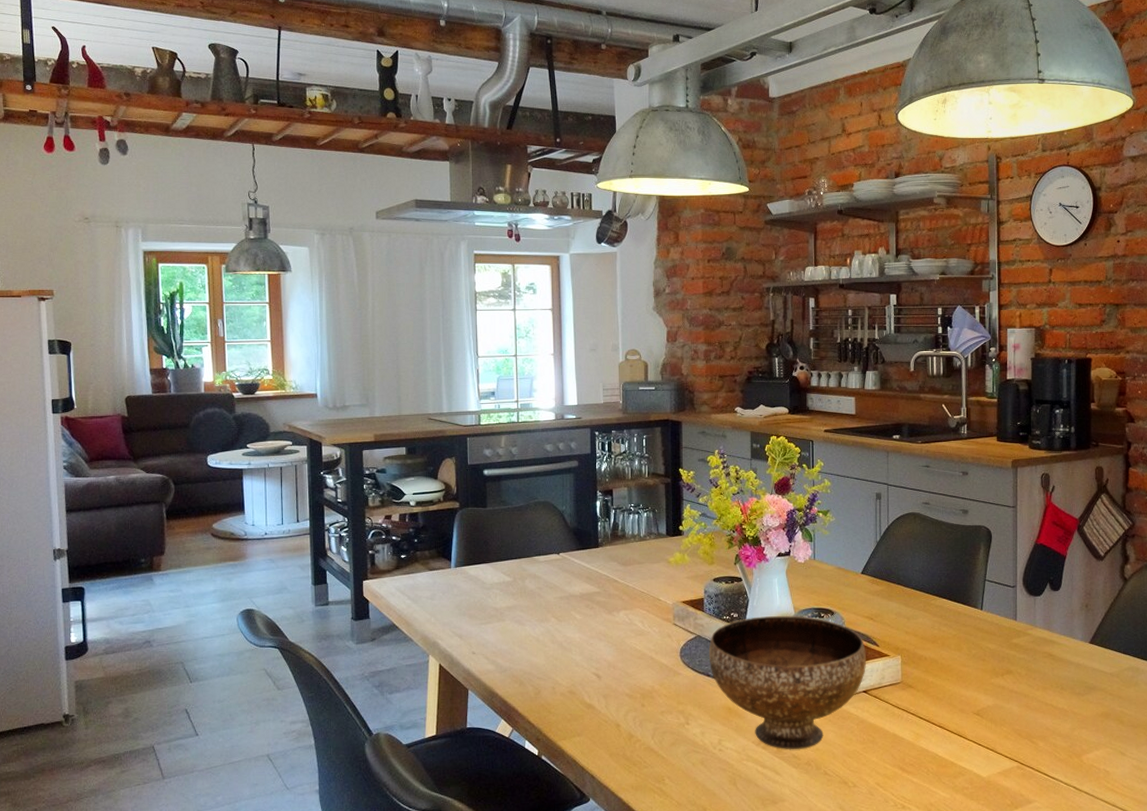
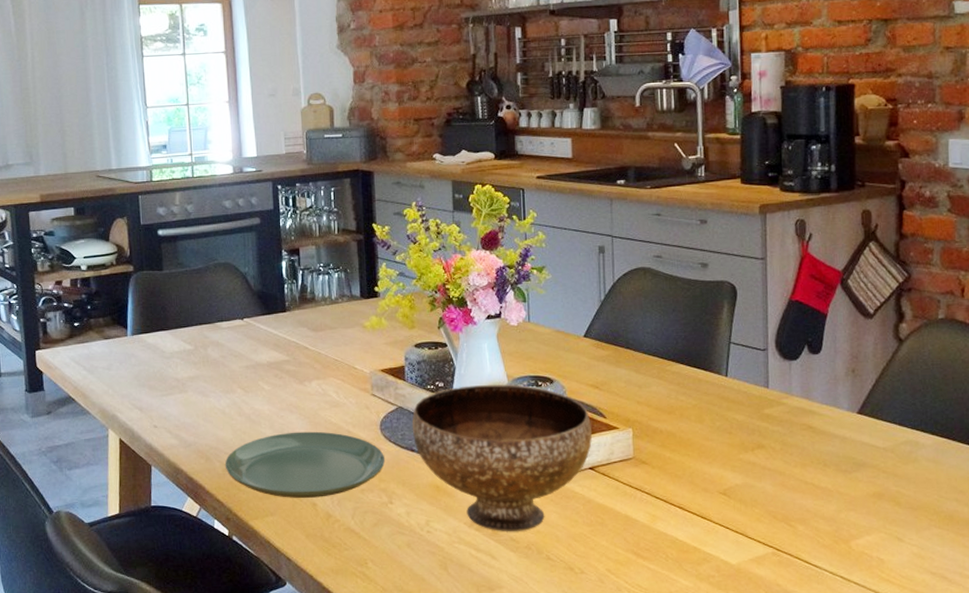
plate: none [537,658,684,720] -> present [224,431,386,498]

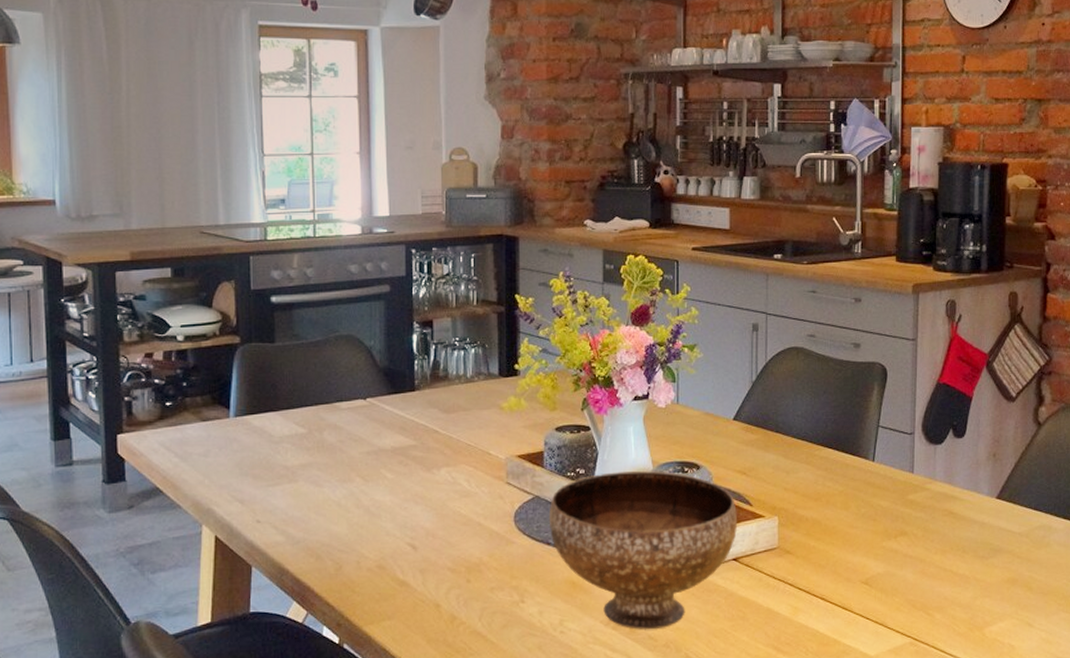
plate: present [224,431,386,498] -> none [338,524,519,600]

